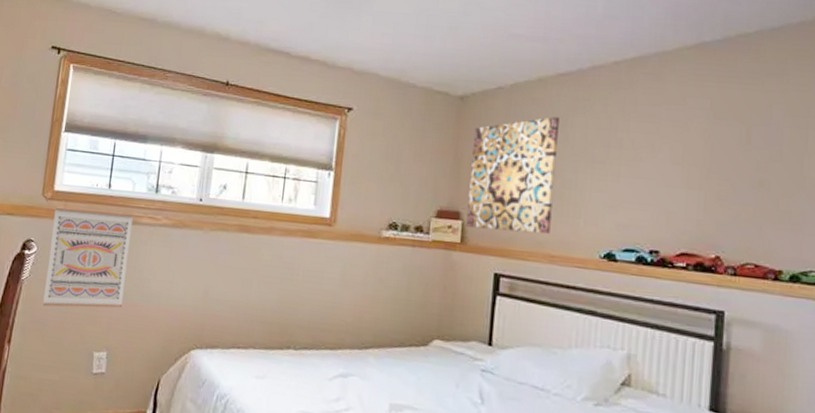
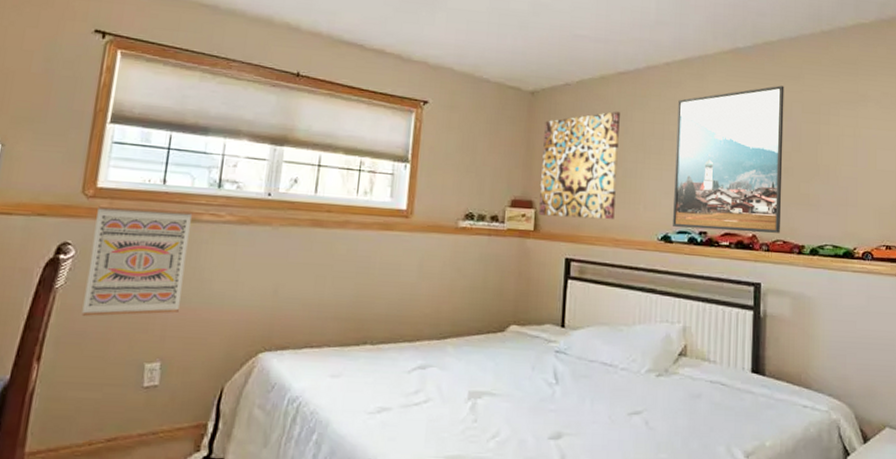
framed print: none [618,84,763,256] -> present [673,85,784,233]

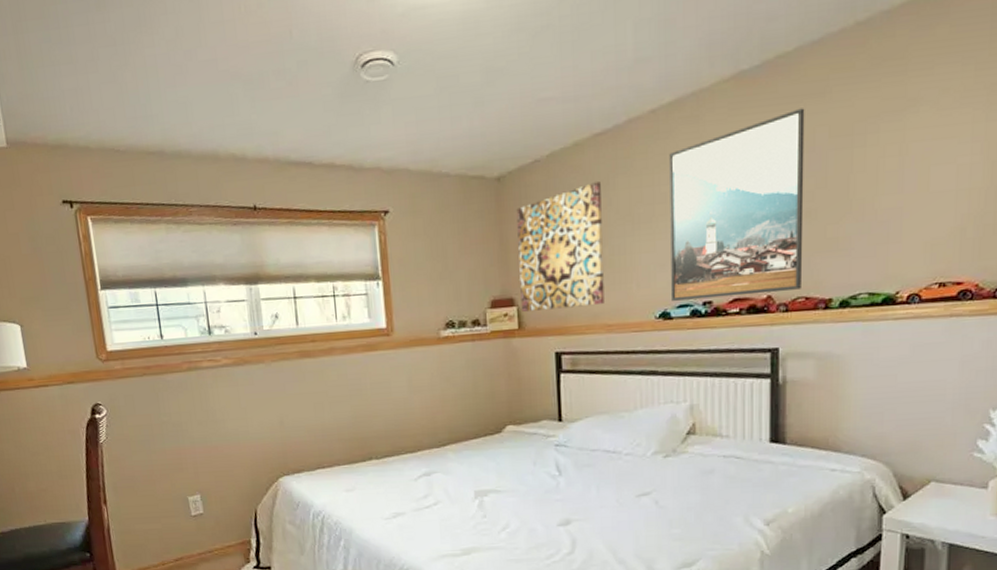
wall art: present [81,205,192,317] -> none [113,361,205,465]

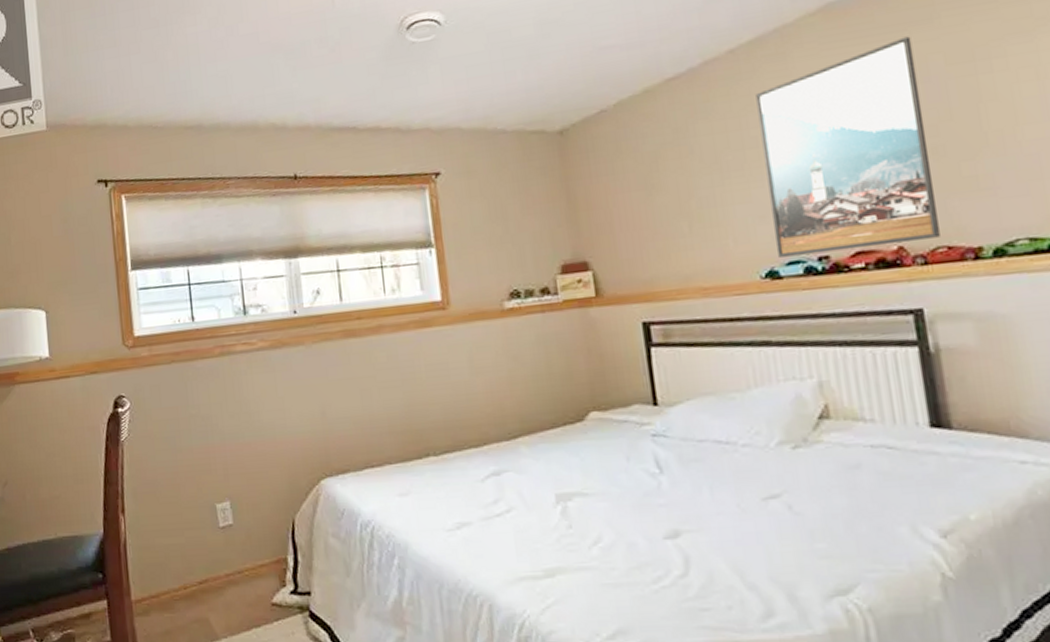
wall art: present [516,182,604,313] -> none [584,129,697,278]

